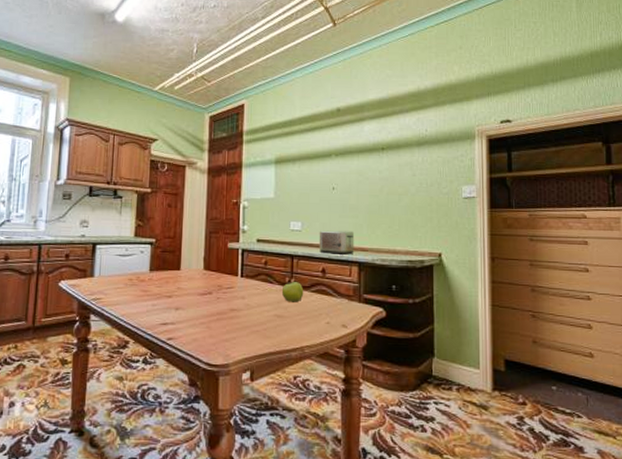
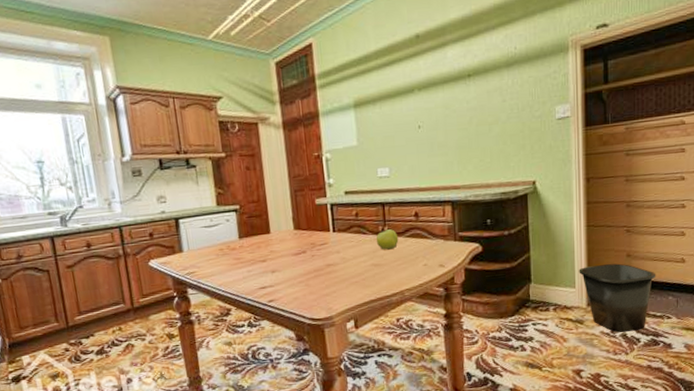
toaster: present [319,230,355,255] -> none [408,170,447,197]
waste bin: none [483,348,564,426] -> present [579,263,656,332]

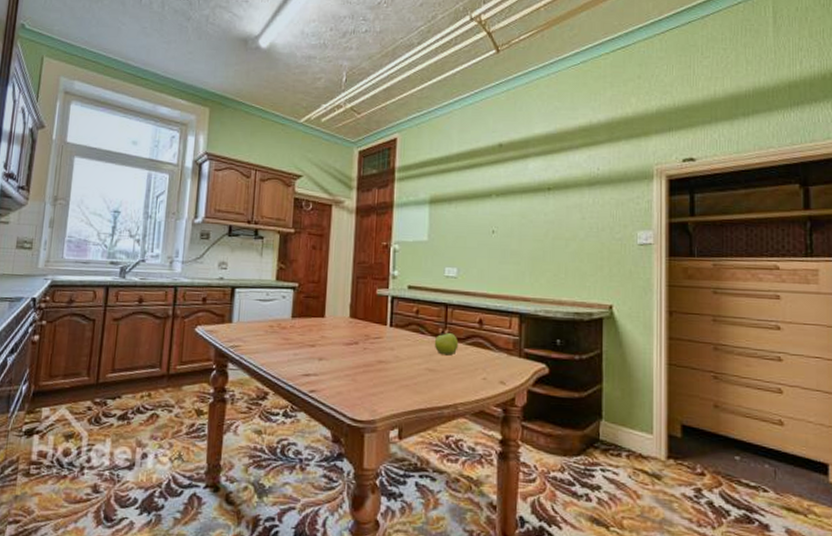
waste bin: present [579,263,656,332] -> none [657,411,749,500]

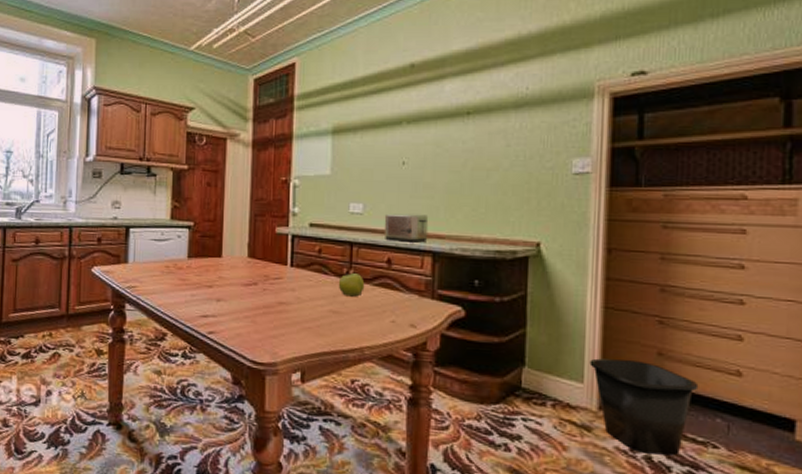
toaster: none [476,277,516,305] -> present [384,213,429,243]
waste bin: none [657,411,749,500] -> present [589,358,699,456]

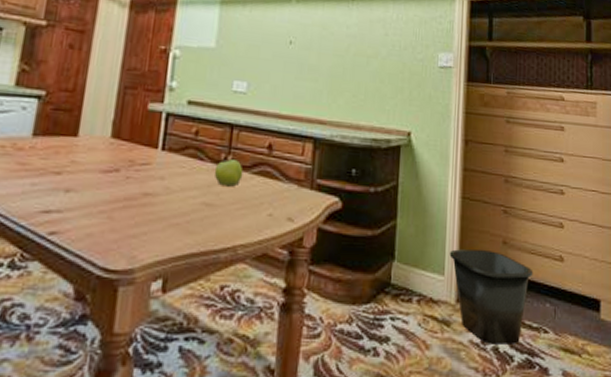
toaster: present [384,213,429,243] -> none [267,94,312,128]

